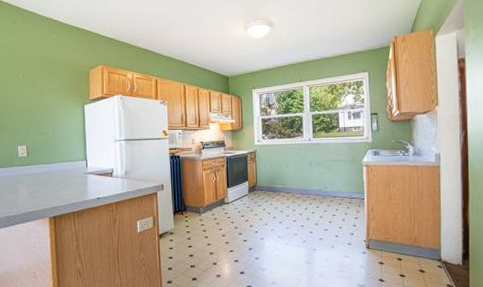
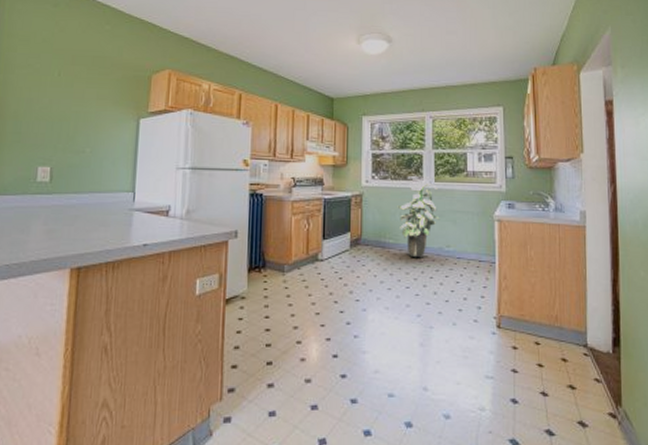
indoor plant: none [284,135,318,198] -> present [397,176,440,258]

